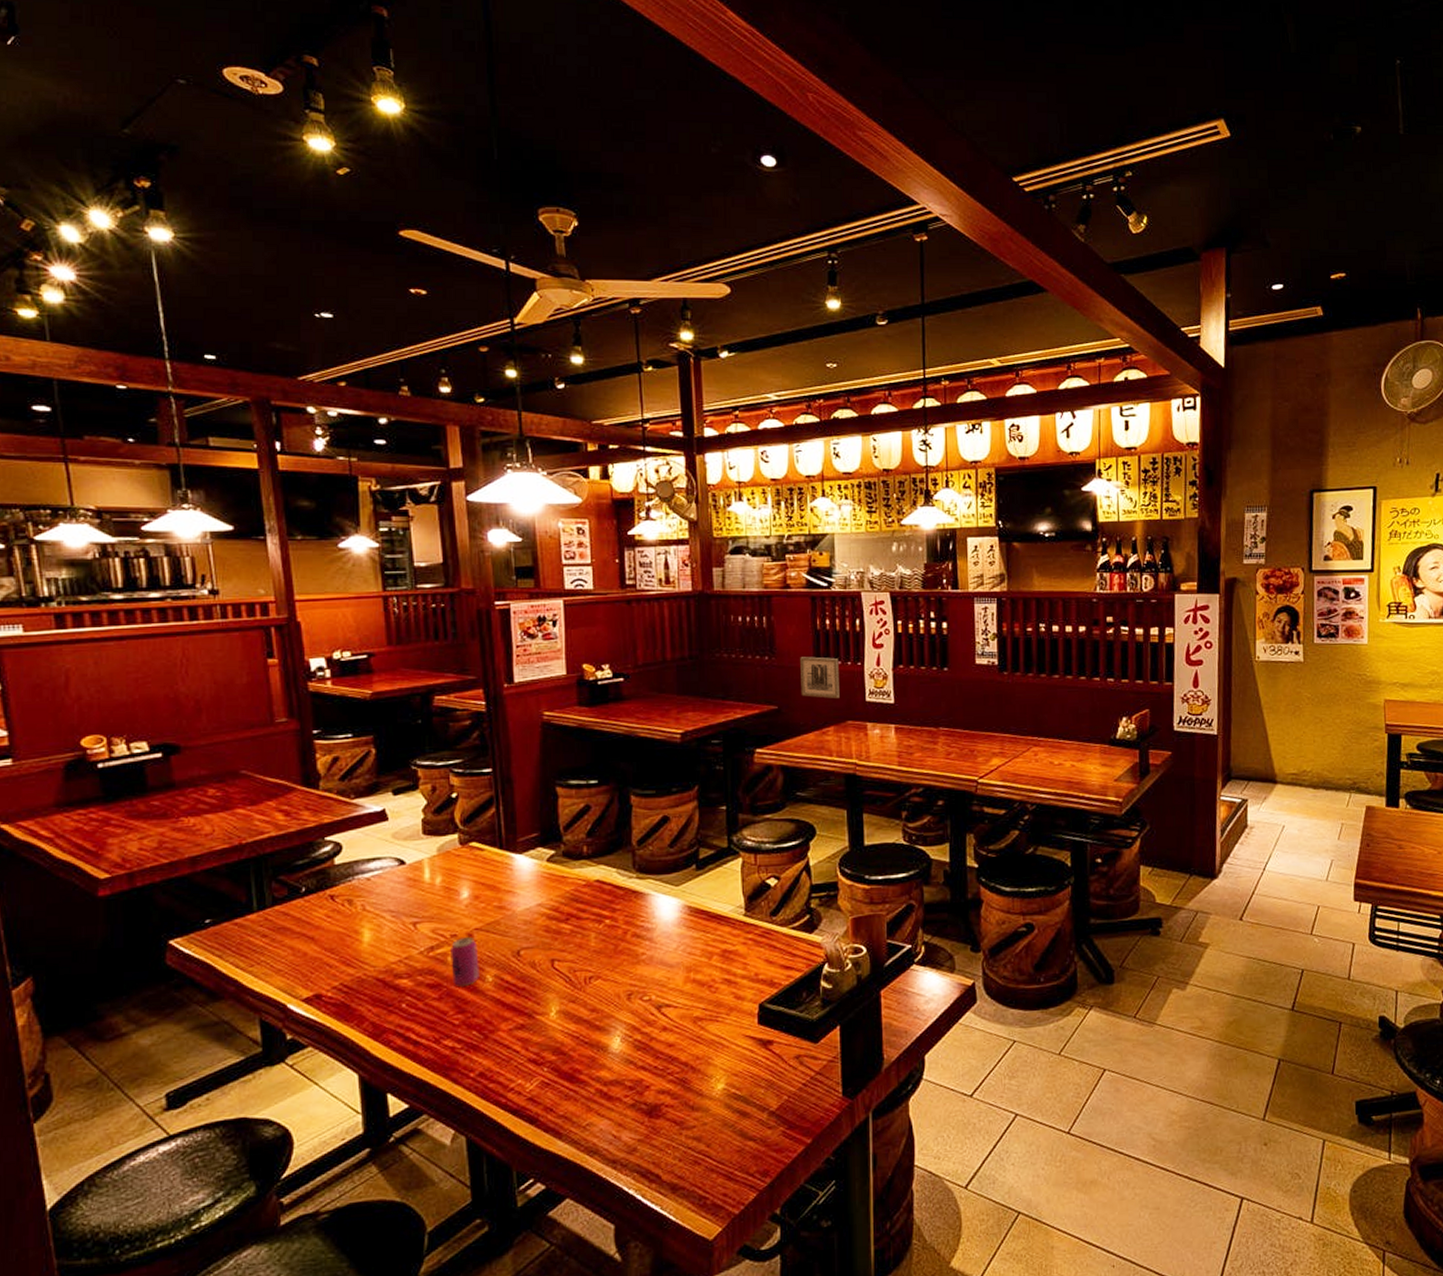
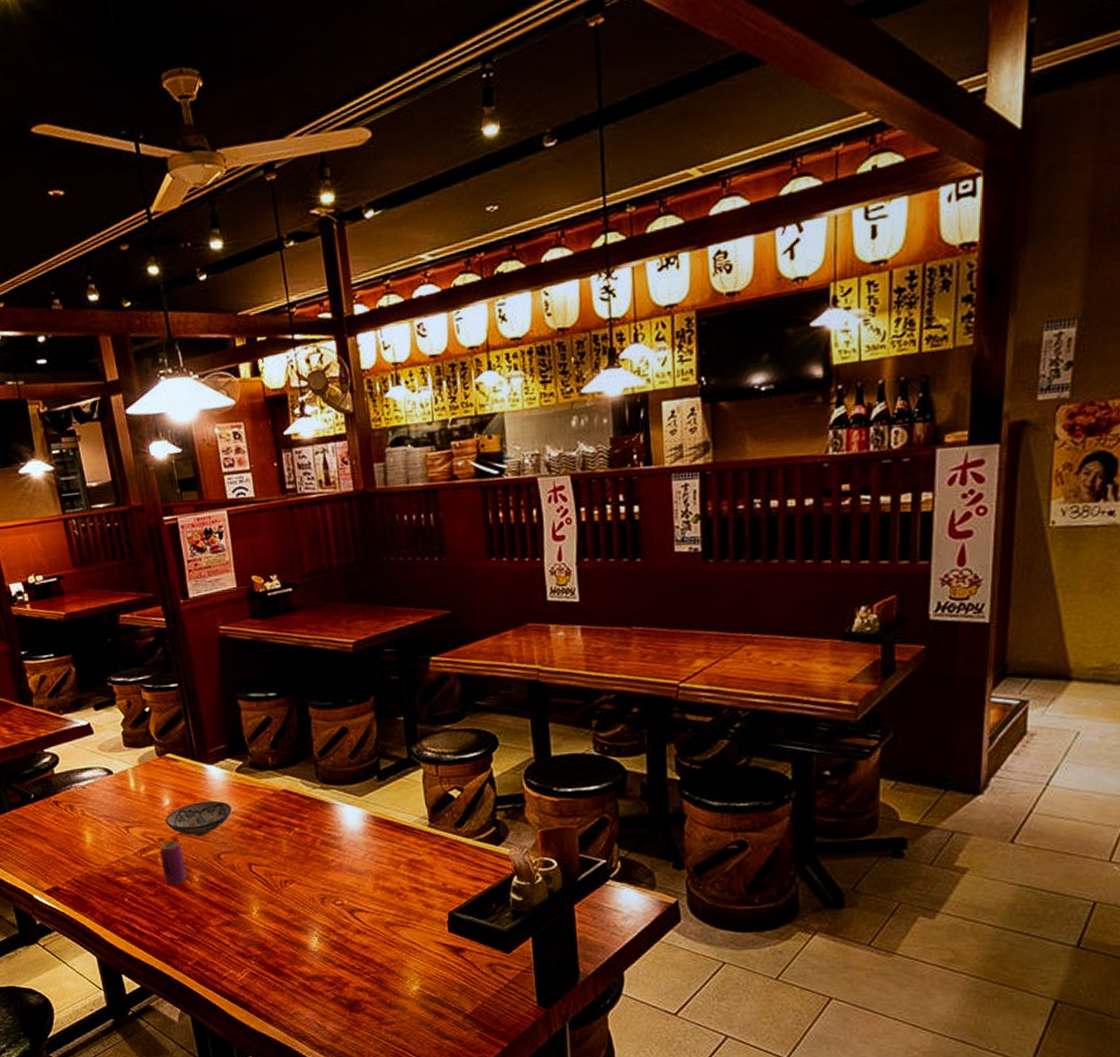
bowl: none [461,892,538,932] -> present [165,800,232,837]
wall art: present [800,656,840,698] -> none [472,554,518,600]

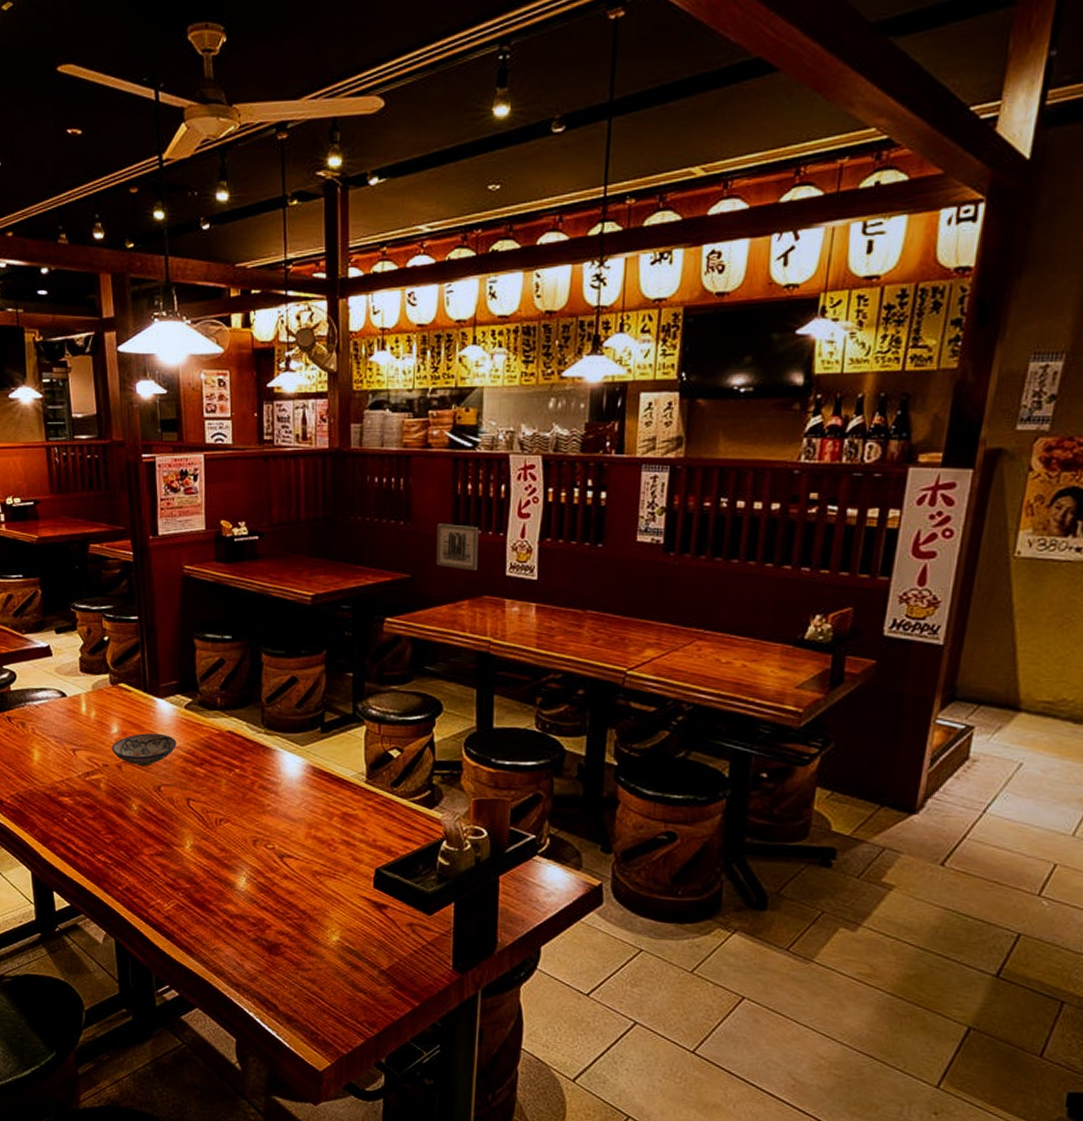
beverage can: present [160,841,187,885] -> none [103,768,126,811]
wall art: none [472,554,518,600] -> present [436,523,479,570]

